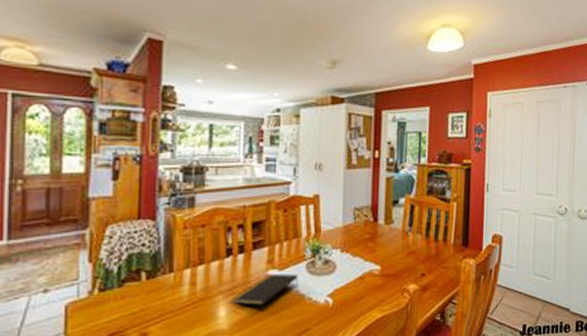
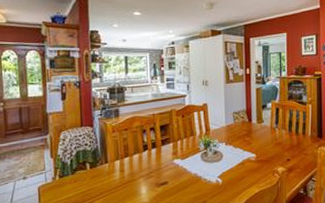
notepad: present [231,274,299,306] -> none [149,162,196,185]

